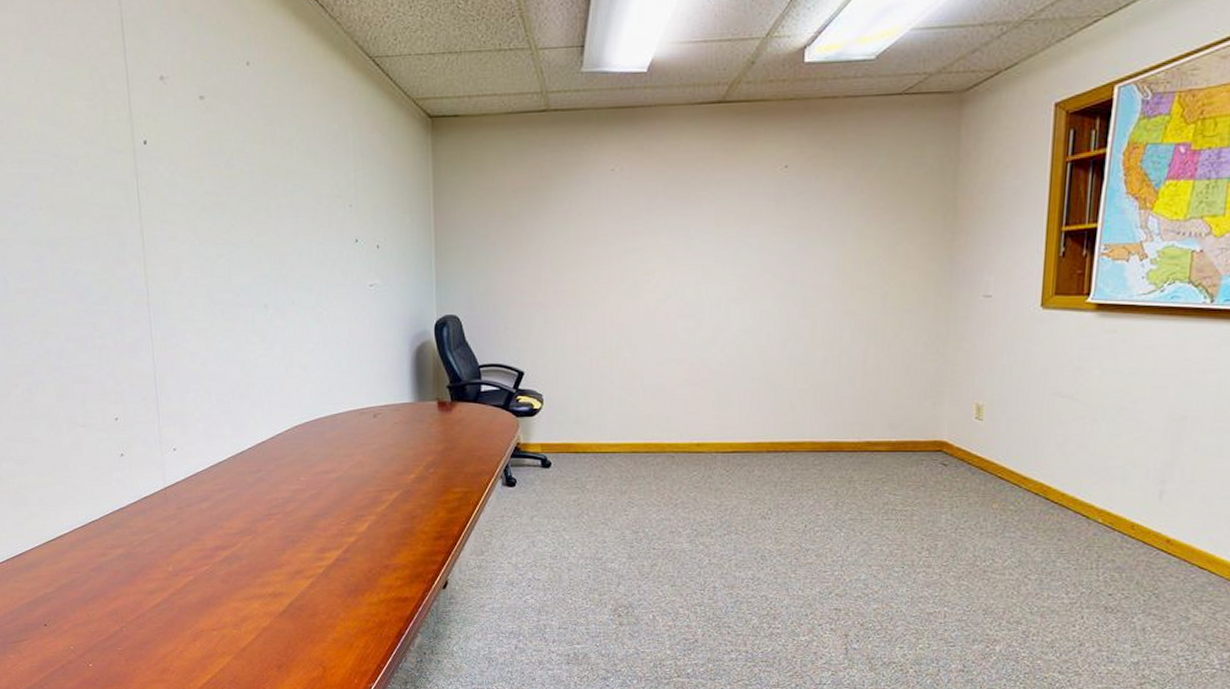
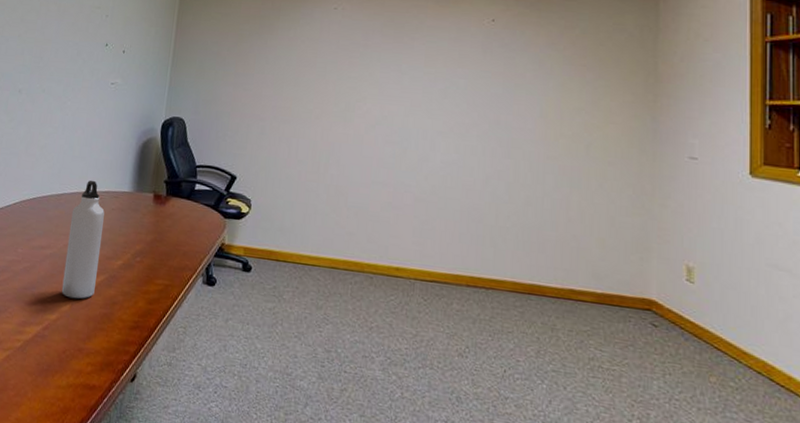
water bottle: none [351,395,391,519] -> present [61,180,105,299]

